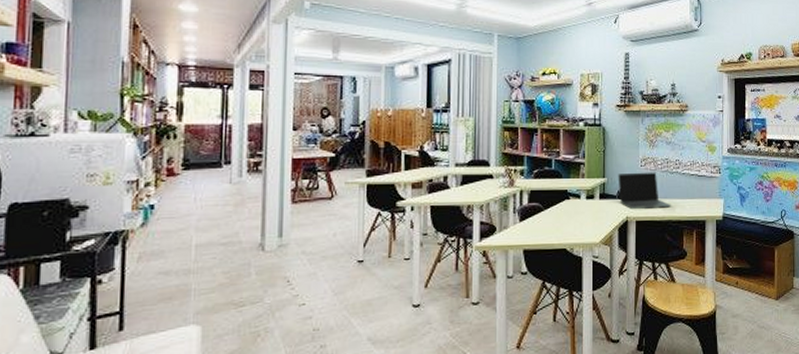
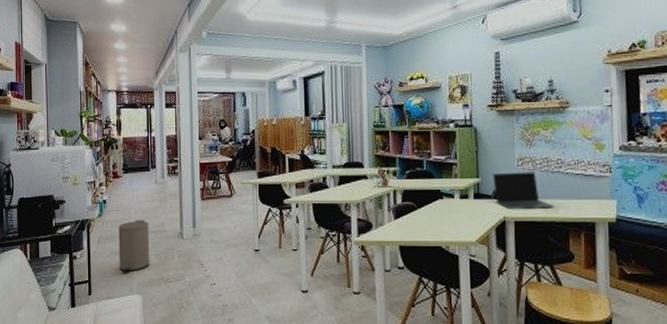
pedal bin: none [168,229,217,298] -> present [118,220,150,273]

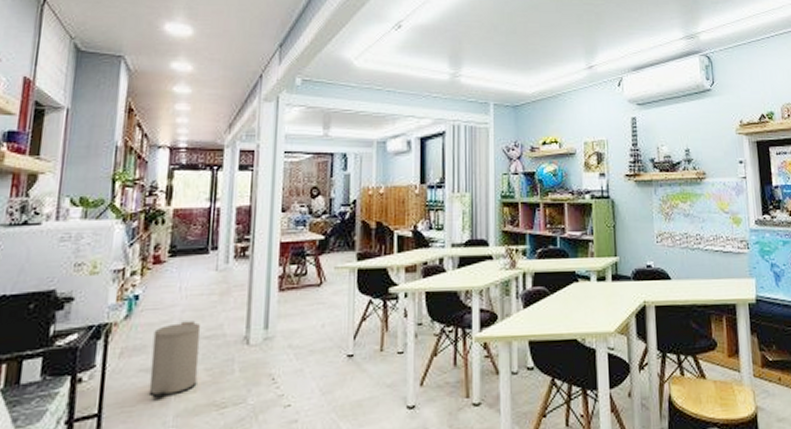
laptop: present [492,172,553,209] -> none [631,249,694,292]

